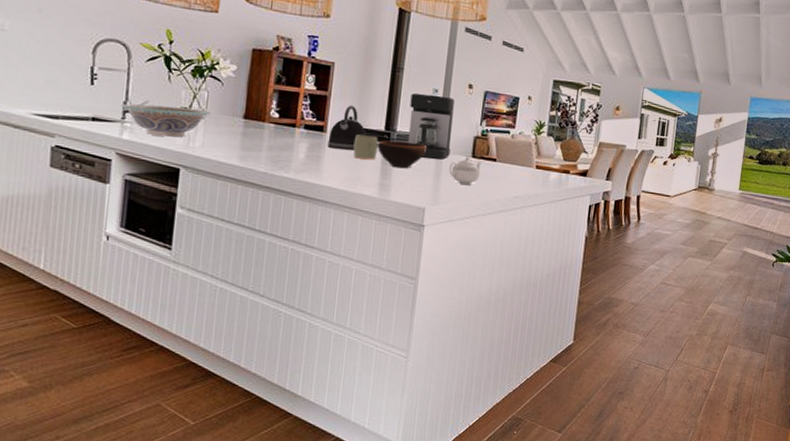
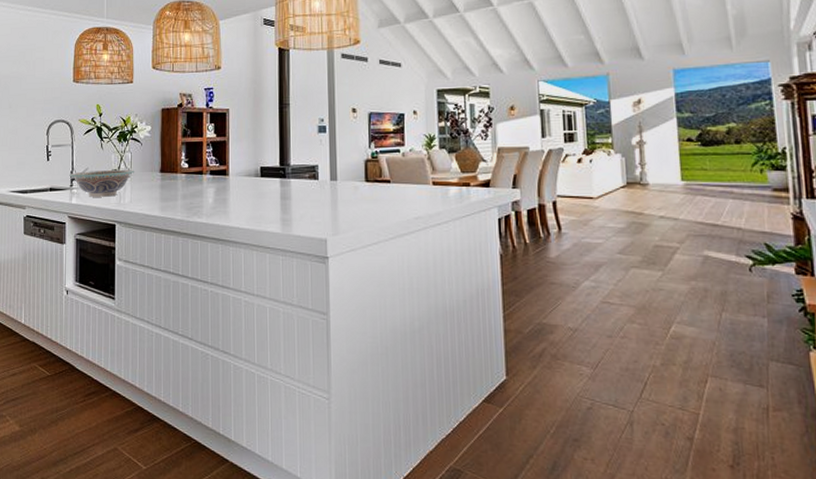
kettle: present [327,105,366,151] -> none [231,146,263,191]
mug: present [353,134,378,160] -> none [253,173,275,197]
bowl: present [377,140,428,169] -> none [275,175,321,202]
coffee maker: present [407,93,455,160] -> none [299,124,344,188]
teapot: present [448,157,482,185] -> none [344,182,376,210]

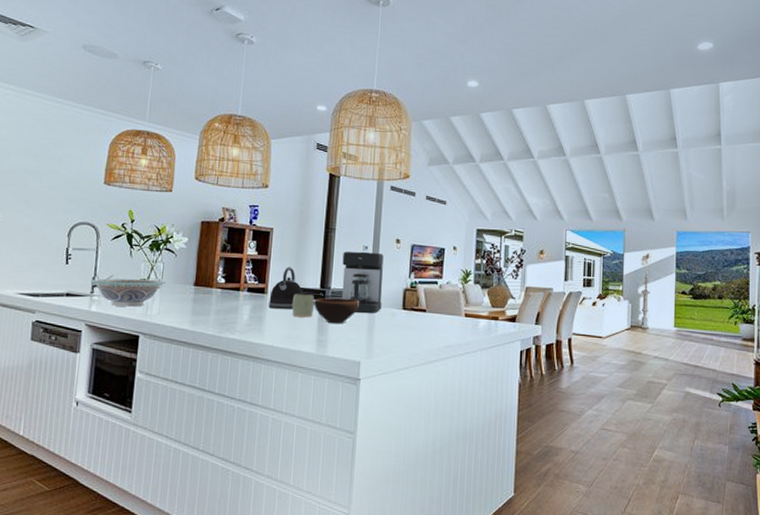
kettle: none [231,146,263,191] -> present [268,267,303,310]
mug: none [253,173,275,197] -> present [291,294,314,318]
bowl: none [275,175,321,202] -> present [314,298,360,324]
coffee maker: none [299,124,344,188] -> present [341,251,384,313]

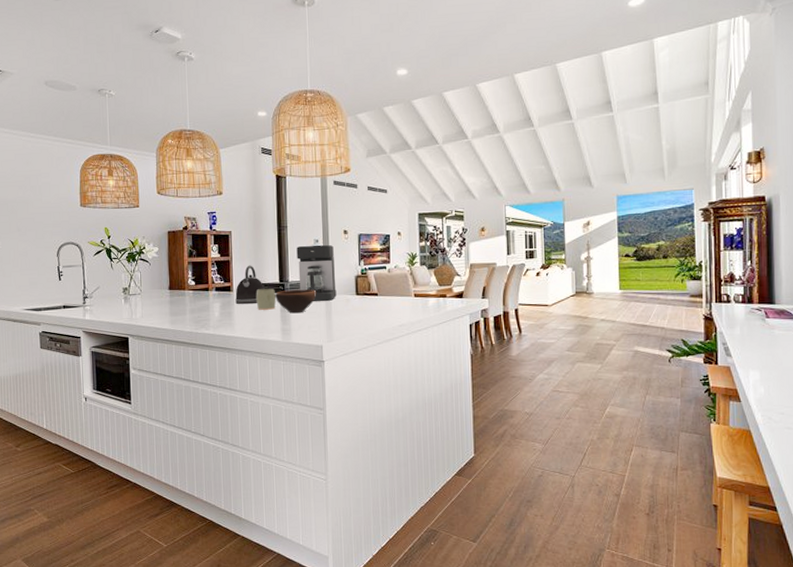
decorative bowl: present [90,278,166,307] -> none [81,287,145,313]

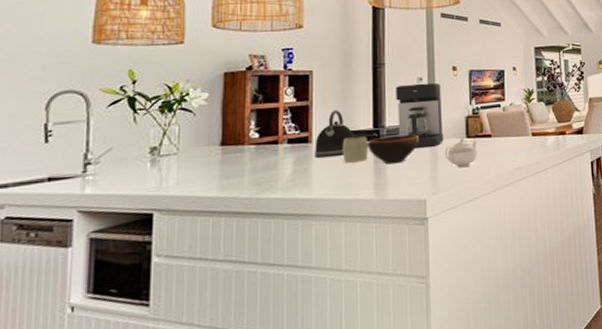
teapot: none [337,295,366,320] -> present [444,138,478,167]

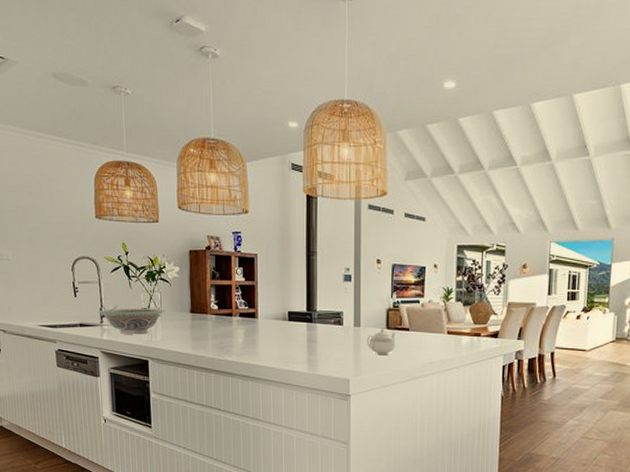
decorative bowl: none [81,145,185,184] -> present [98,308,165,334]
kettle: present [315,110,354,158] -> none [260,291,291,333]
mug: present [342,136,368,163] -> none [281,317,302,340]
bowl: present [368,134,420,165] -> none [302,320,346,345]
coffee maker: present [395,82,444,148] -> none [326,273,366,333]

